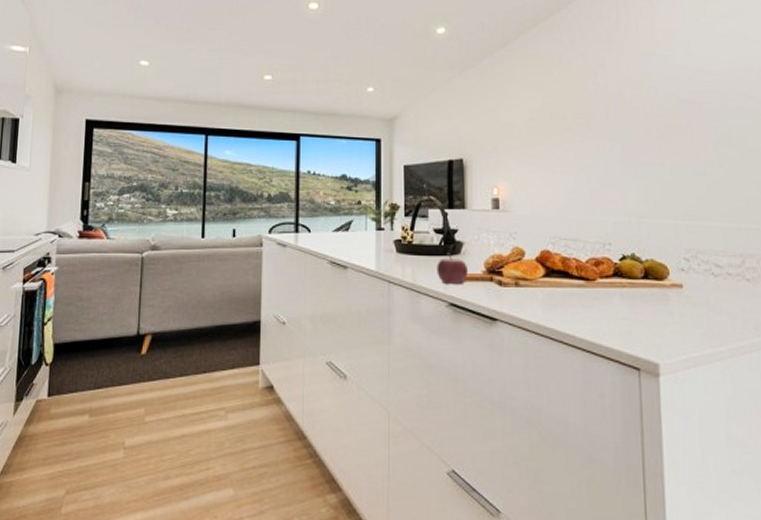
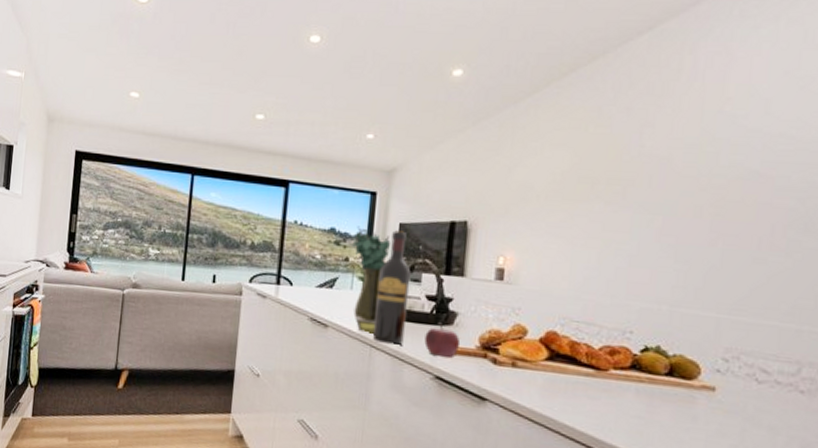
vase: none [363,171,398,270] -> present [352,226,391,334]
wine bottle: none [389,172,419,279] -> present [372,230,411,346]

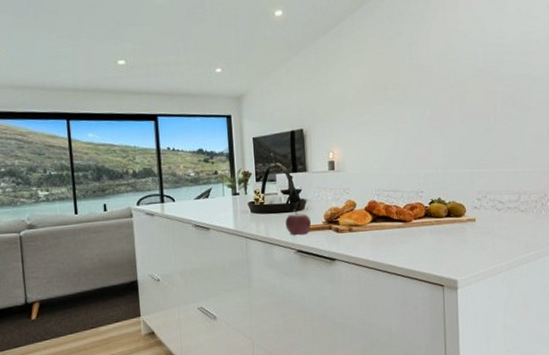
vase: present [352,226,391,334] -> none [218,144,249,228]
wine bottle: present [372,230,411,346] -> none [243,143,270,234]

